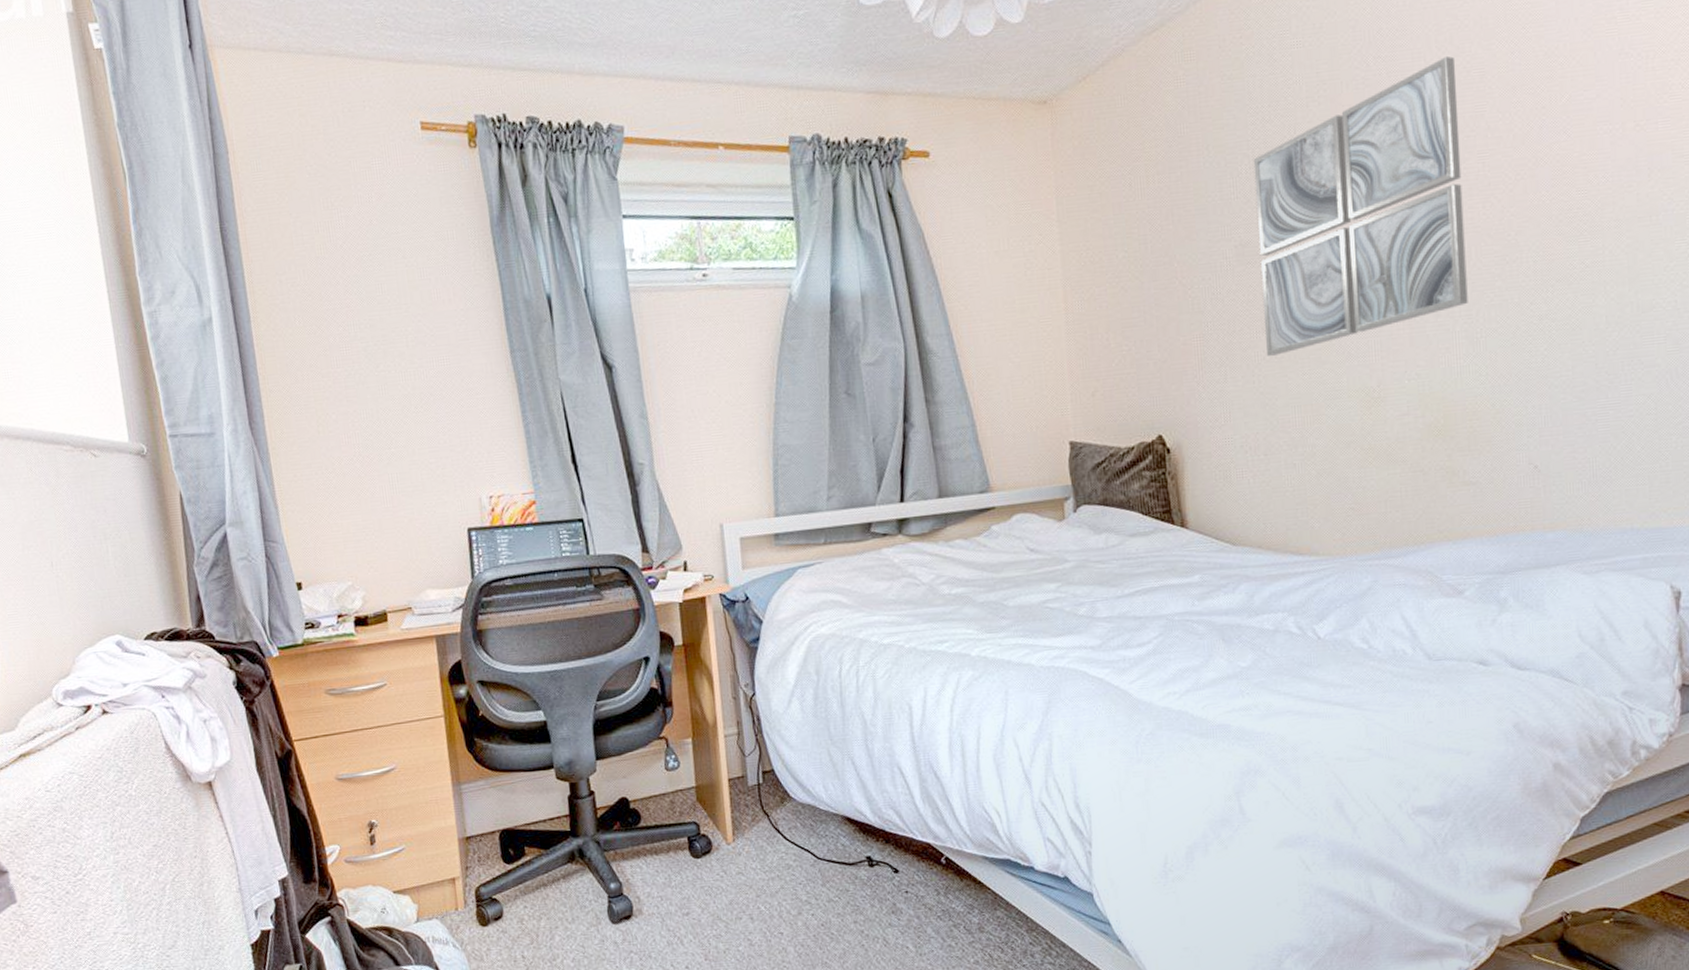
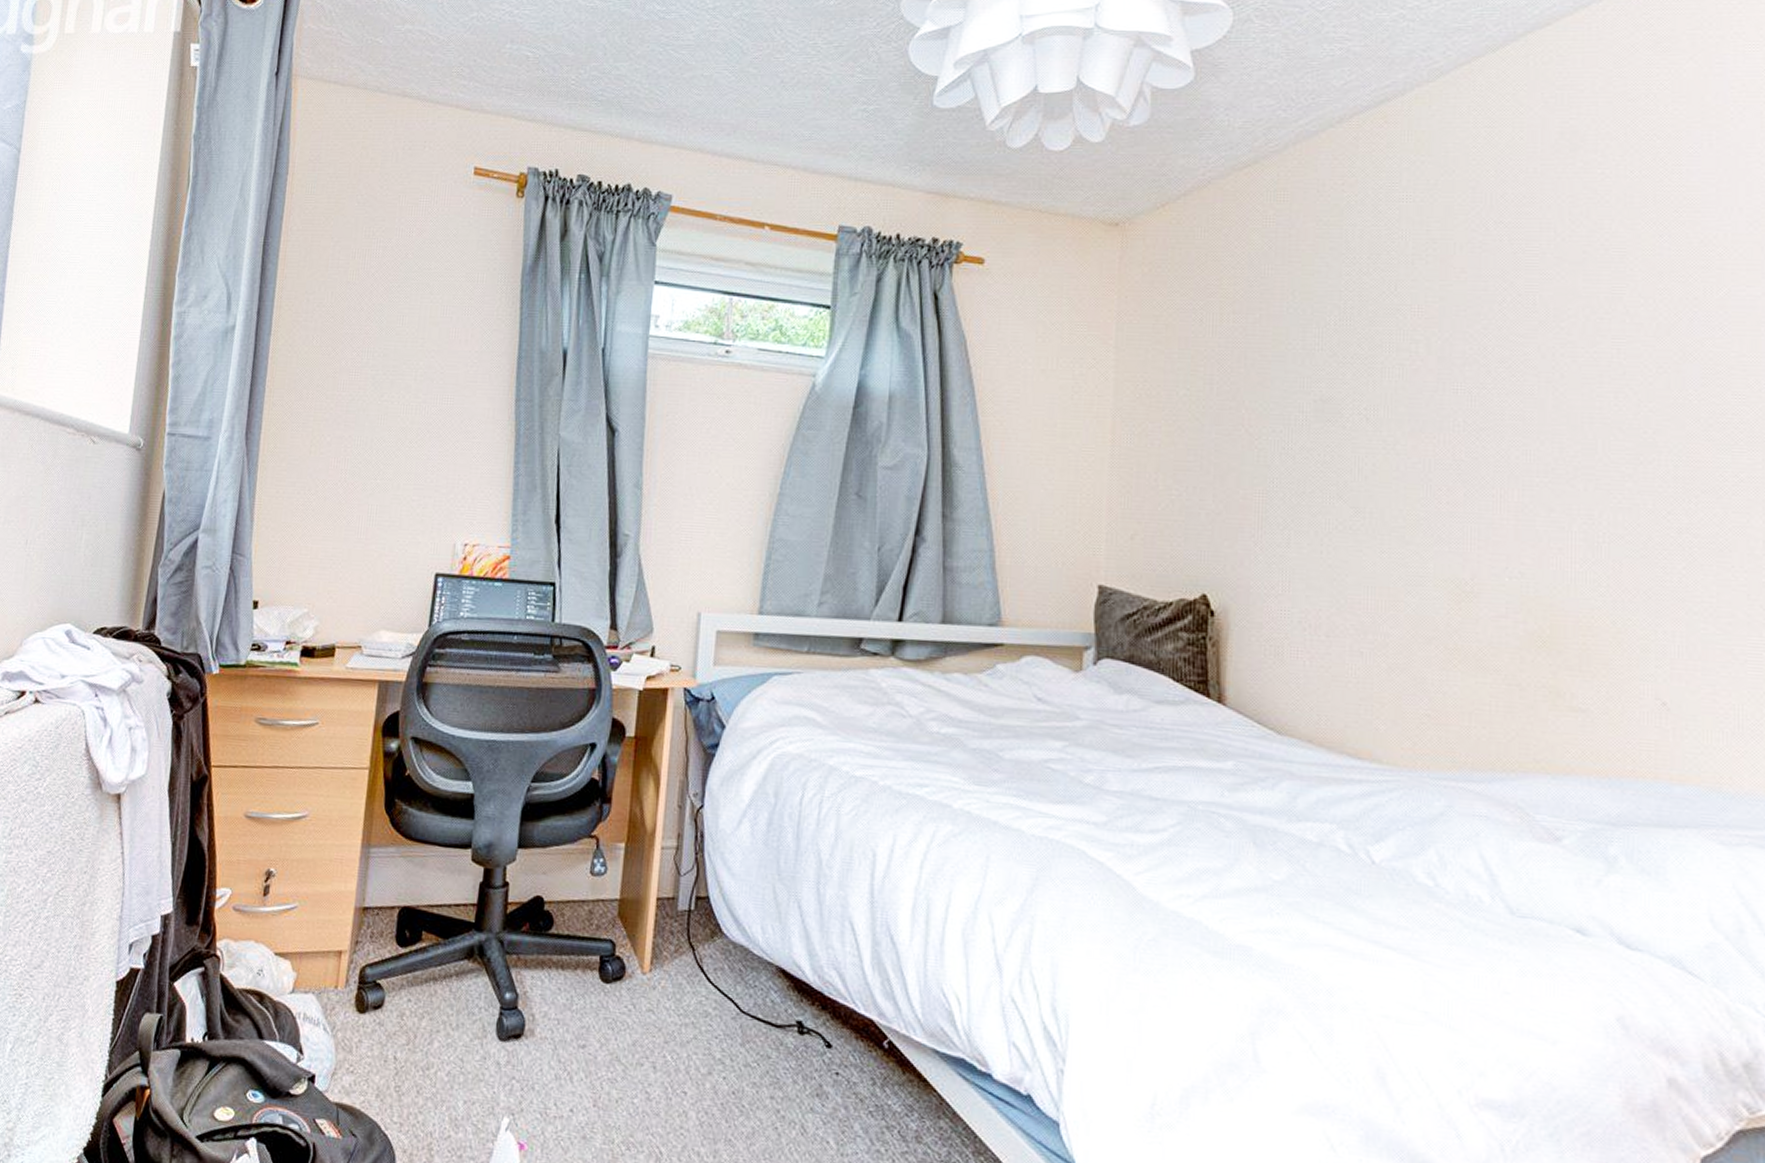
wall art: present [1253,56,1468,356] -> none [1340,231,1592,526]

